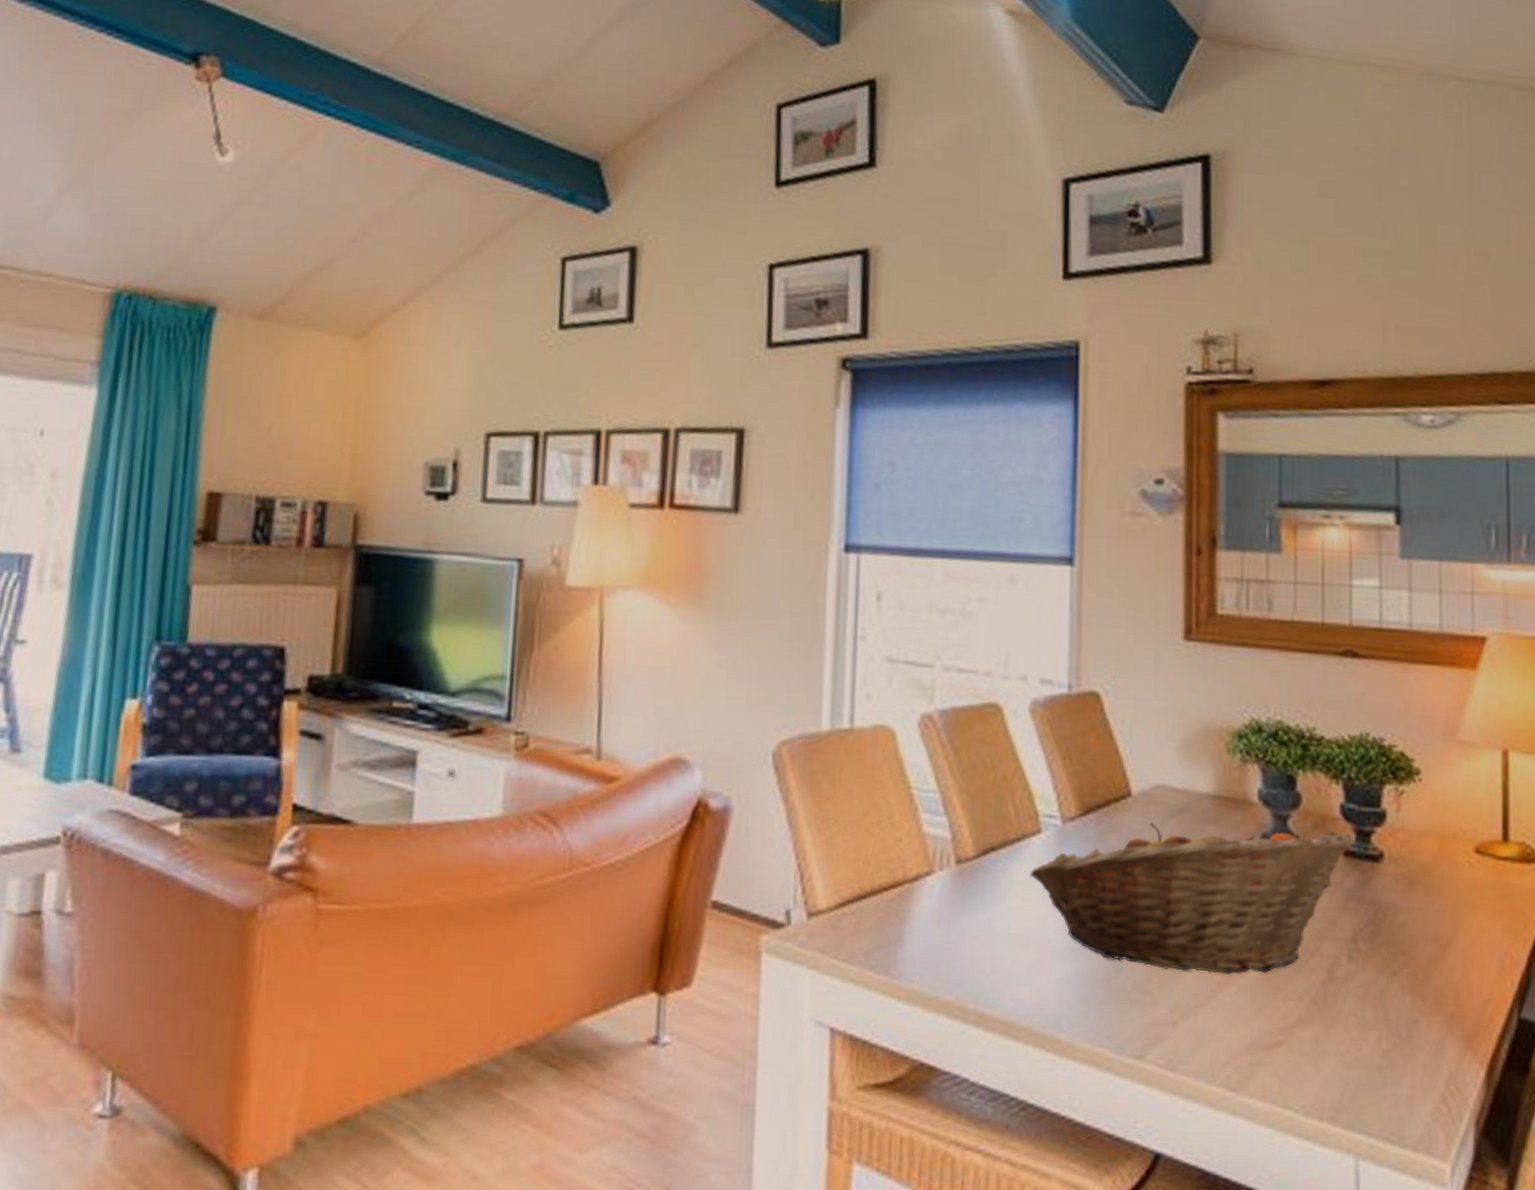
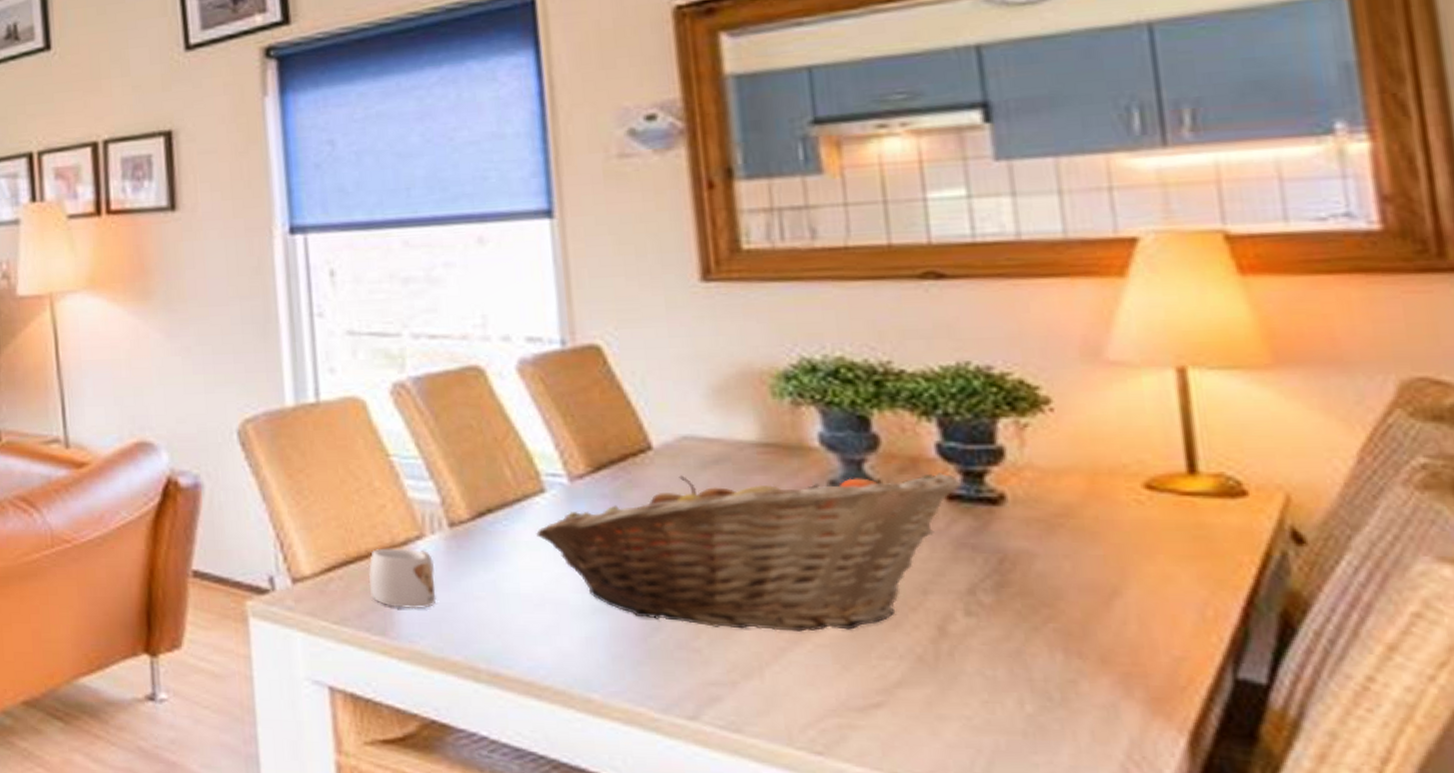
mug: none [878,883,940,948] -> present [368,548,437,609]

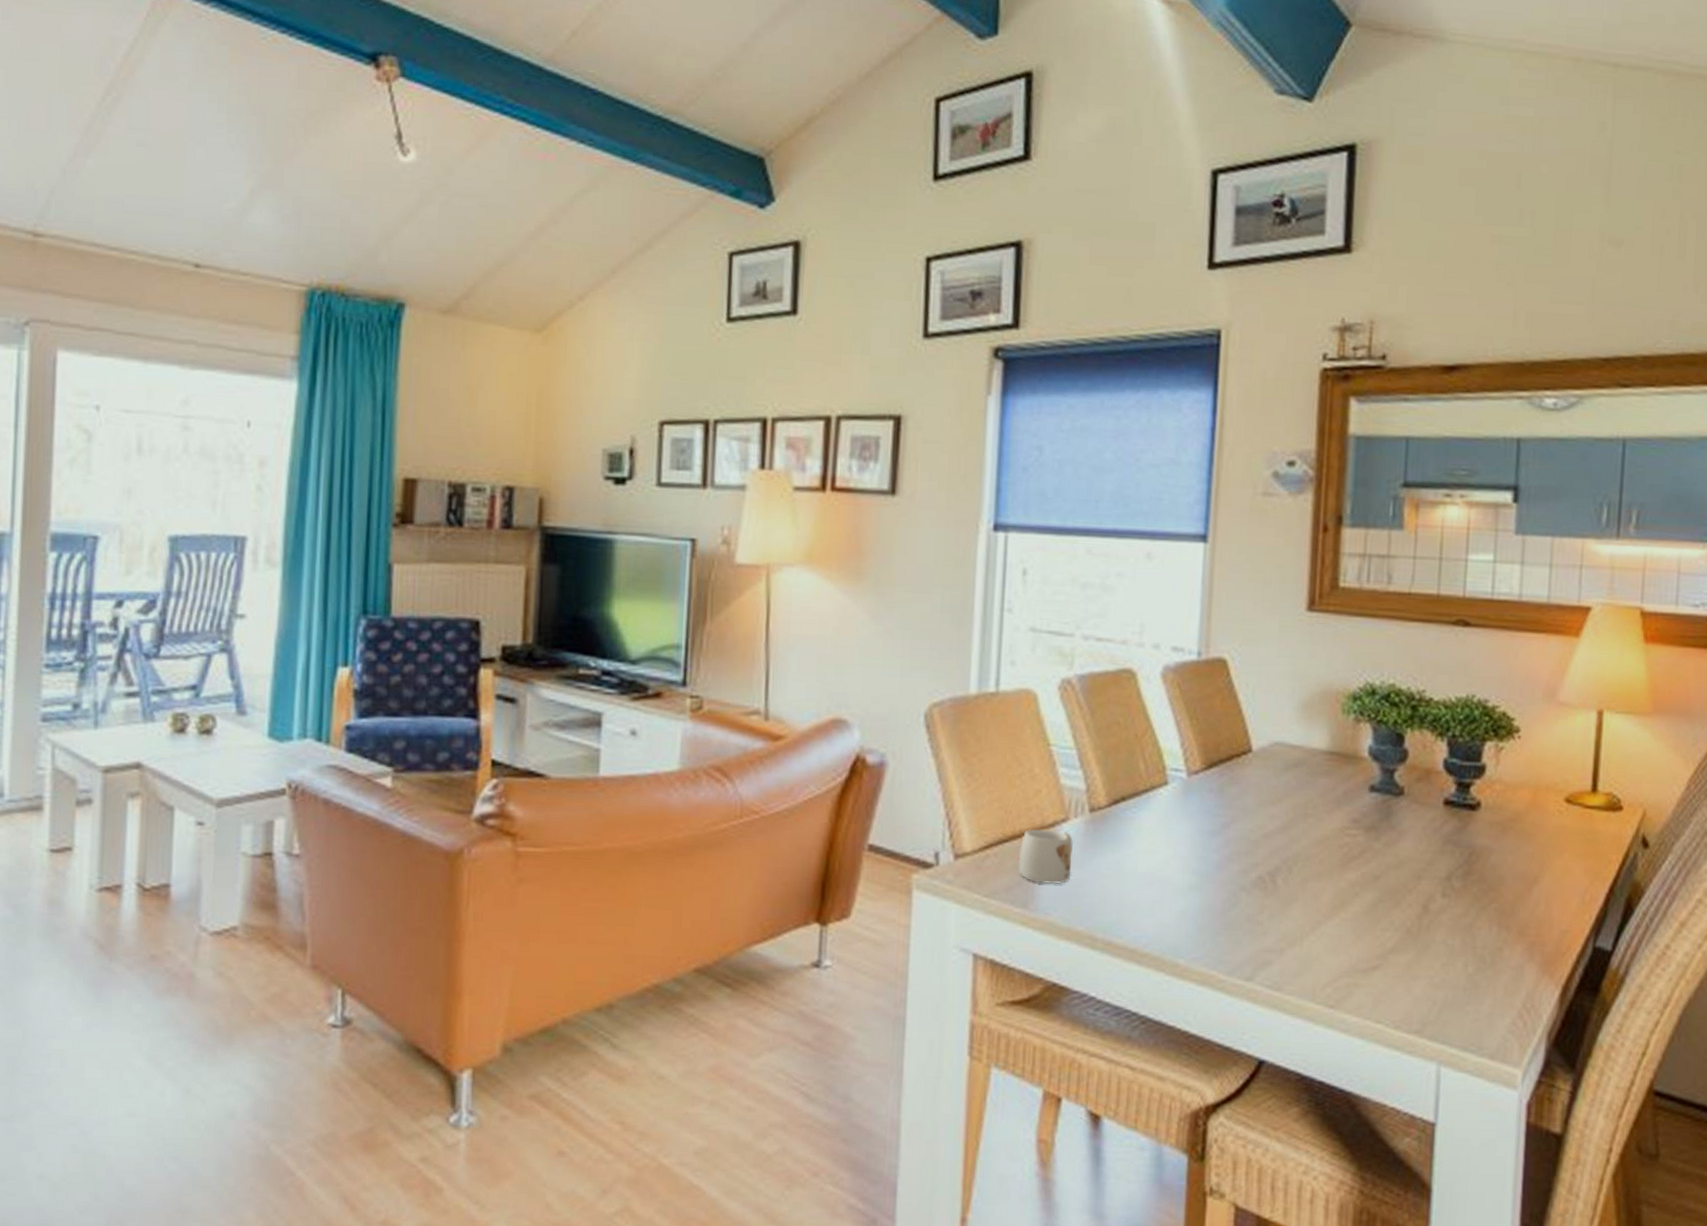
fruit basket: present [536,473,961,632] -> none [1156,775,1455,908]

